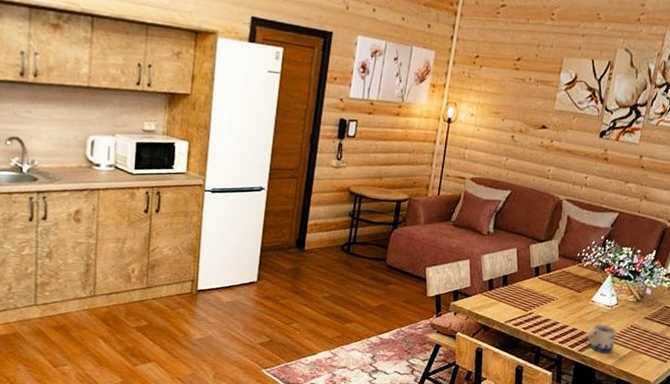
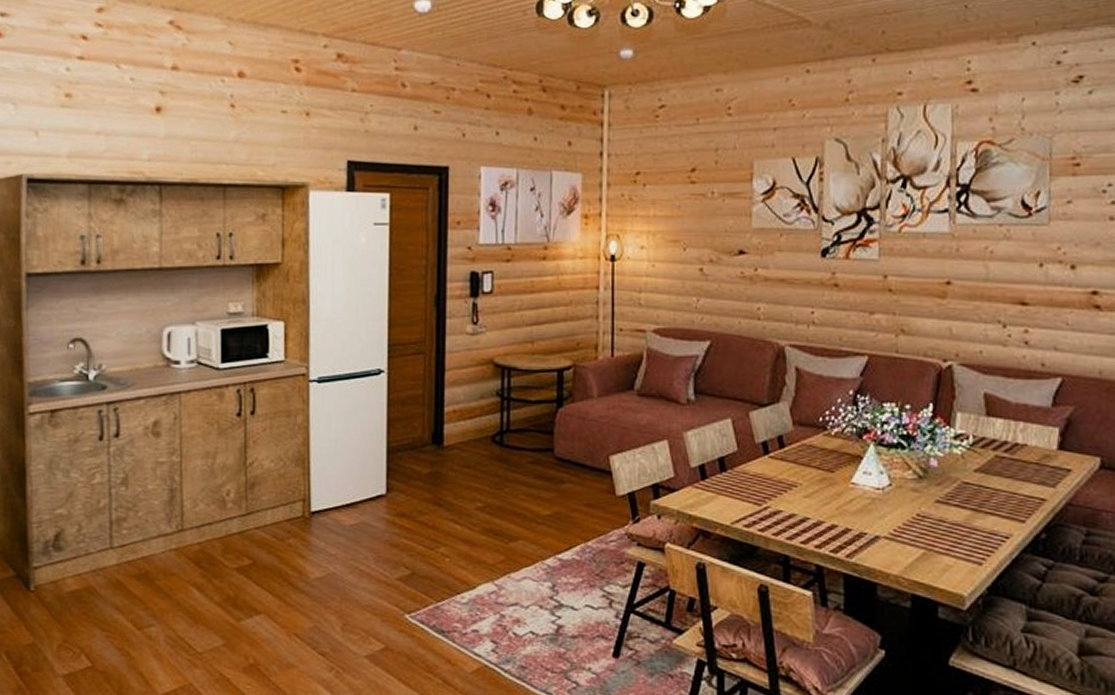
mug: present [587,324,617,354] -> none [855,515,898,558]

